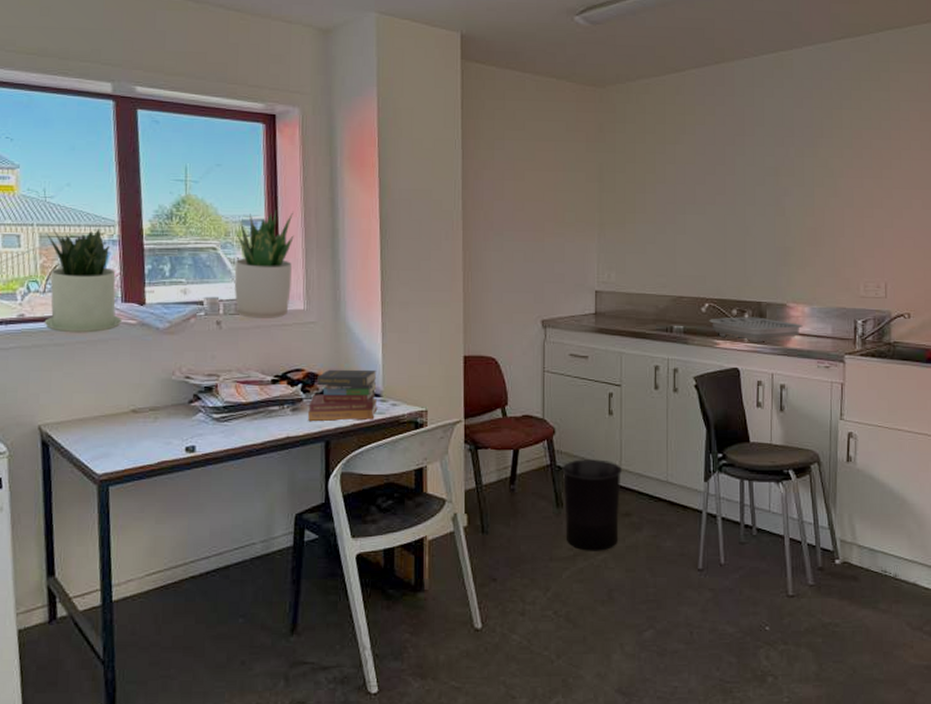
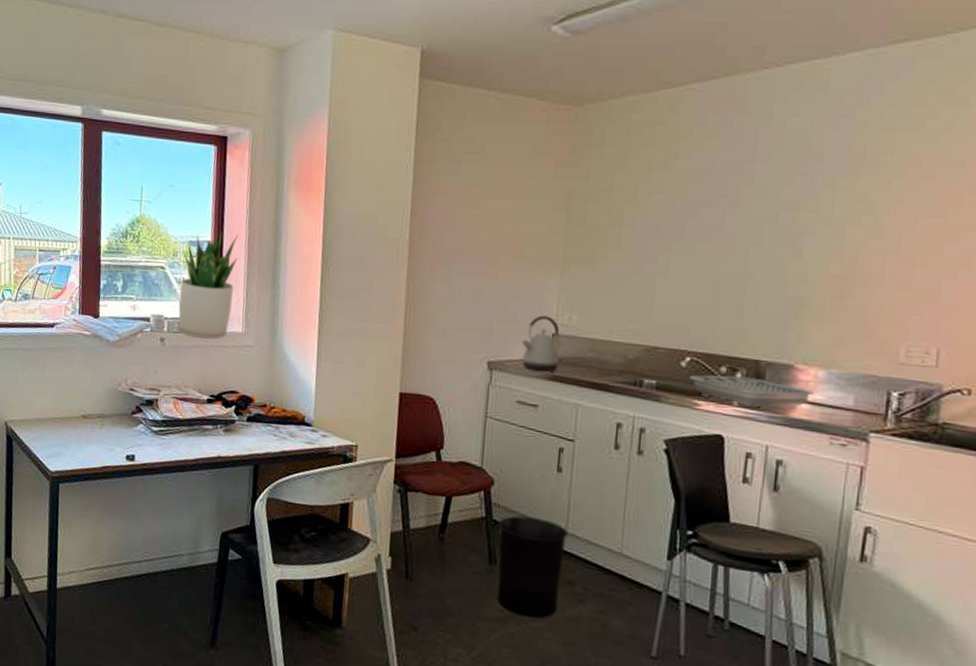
planter: present [44,228,122,333] -> none [14,242,78,341]
books: present [307,369,378,421] -> none [239,394,309,449]
kettle: none [570,275,604,326] -> present [521,315,560,373]

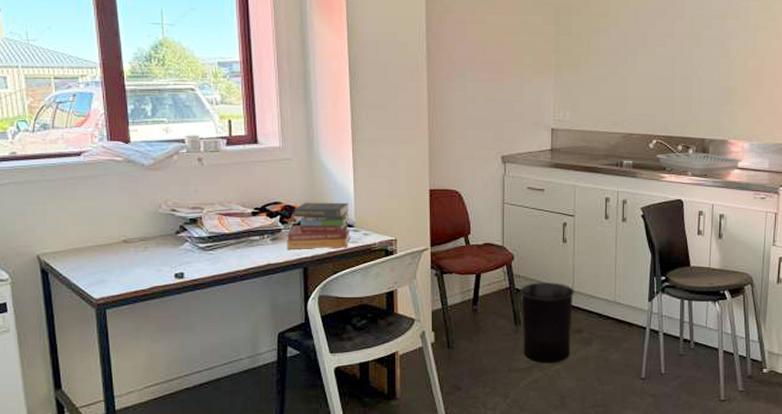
planter: present [178,232,238,340] -> none [213,53,268,156]
books: none [239,394,309,449] -> present [286,202,351,249]
kettle: present [521,315,560,373] -> none [527,114,559,162]

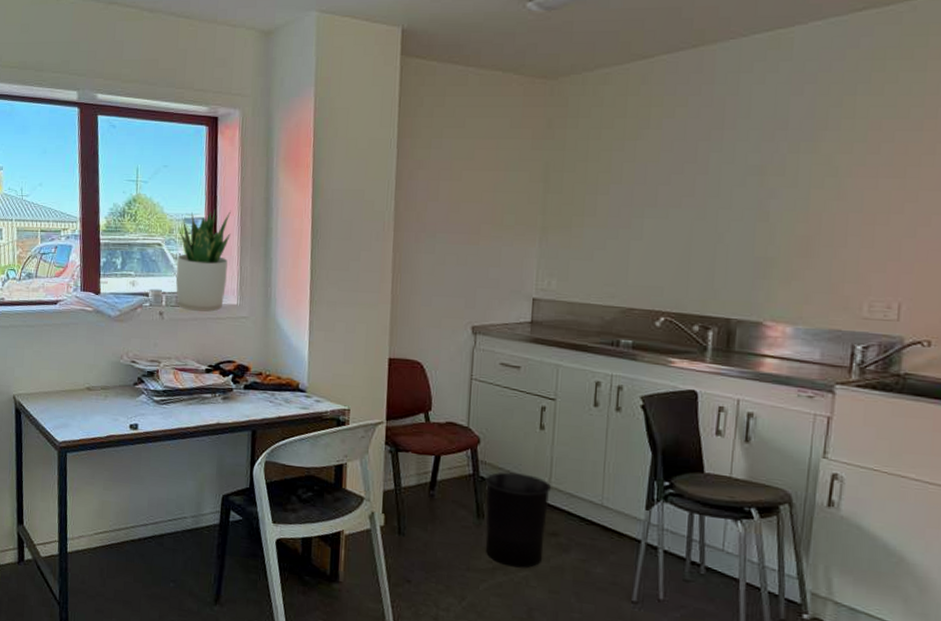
planter: none [213,53,268,156] -> present [176,209,231,312]
books: present [286,202,351,249] -> none [236,362,303,414]
dish rack: present [655,152,742,177] -> none [662,333,782,365]

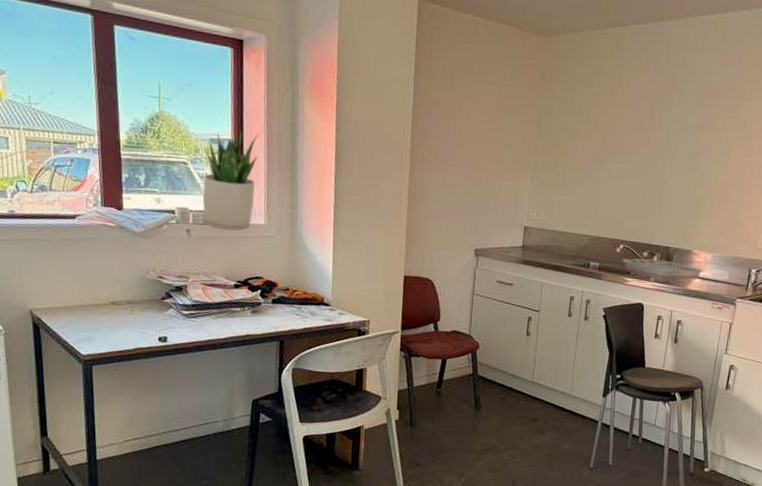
waste bin: present [485,471,552,568] -> none [481,370,534,448]
dish rack: none [662,333,782,365] -> present [621,258,704,284]

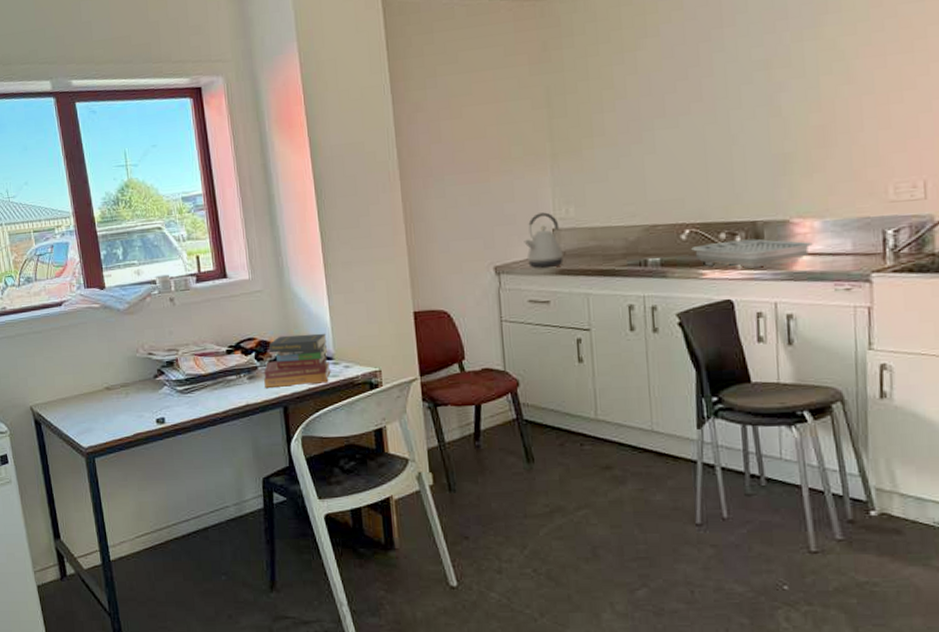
planter: present [203,132,257,231] -> none [179,182,235,293]
books: none [265,279,327,325] -> present [263,333,331,388]
kettle: none [501,211,530,258] -> present [524,212,565,269]

